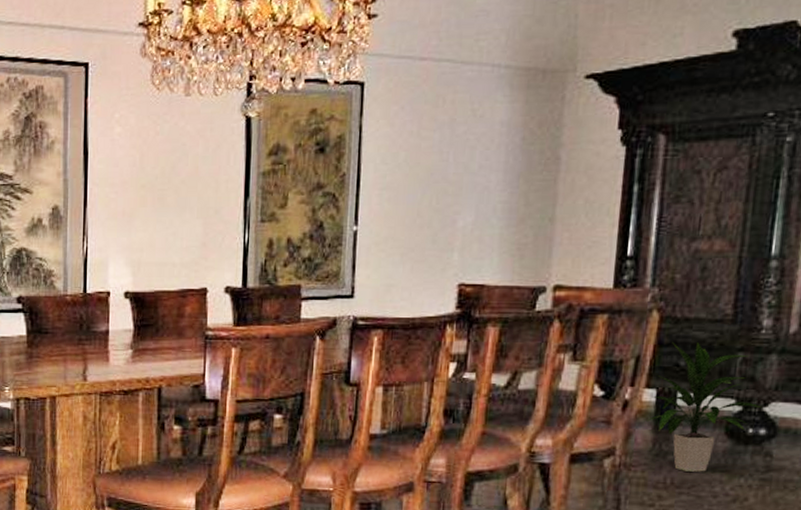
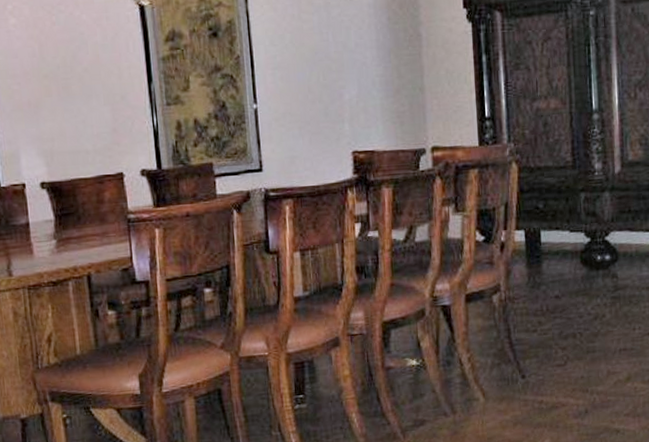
indoor plant: present [646,342,763,472] -> none [521,187,605,298]

